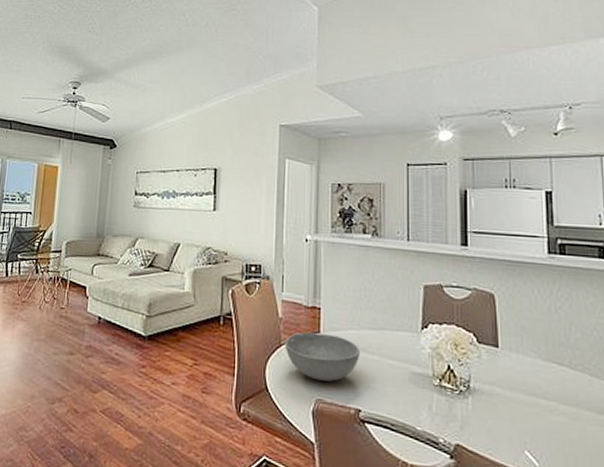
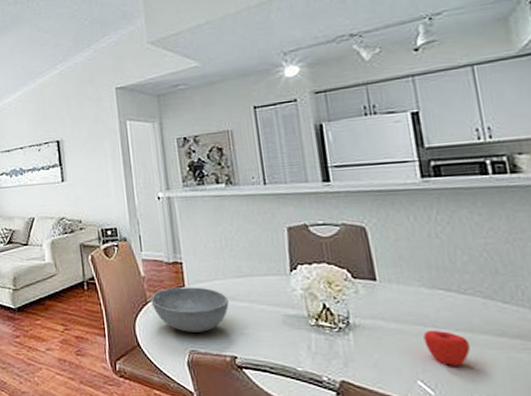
apple: none [535,401,575,440] -> present [423,329,471,367]

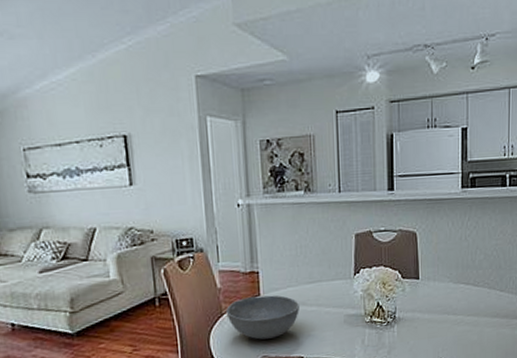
apple: present [423,329,471,367] -> none [446,316,476,345]

